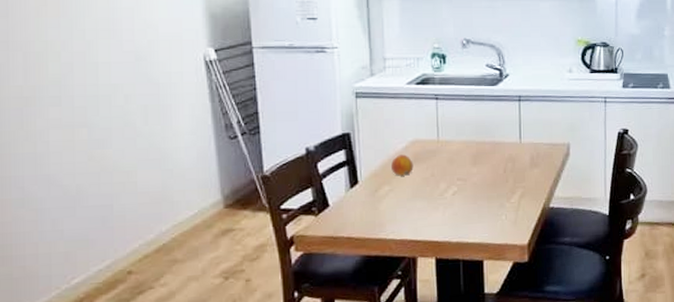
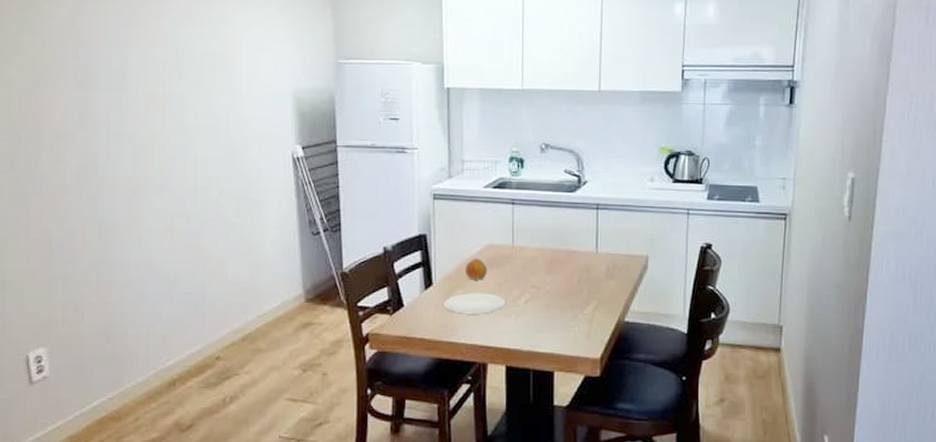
plate: none [370,188,433,211] -> present [443,293,506,315]

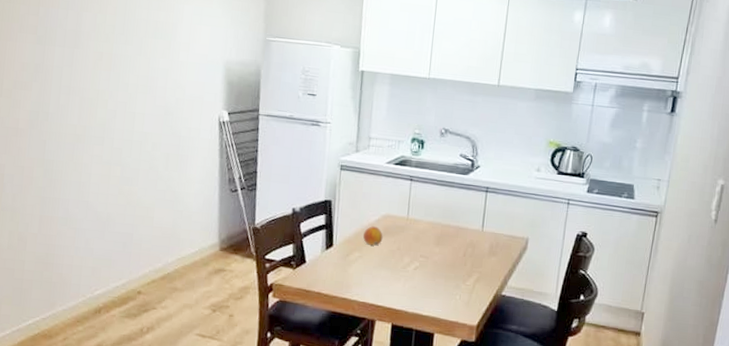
plate: present [443,293,506,315] -> none [341,256,397,277]

